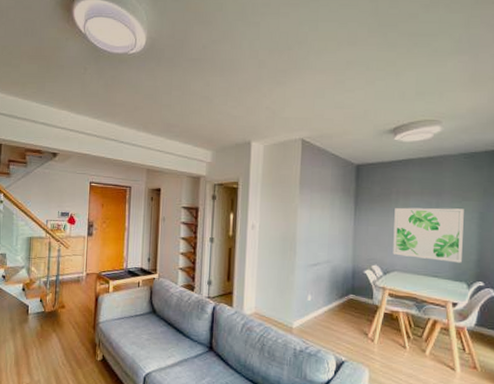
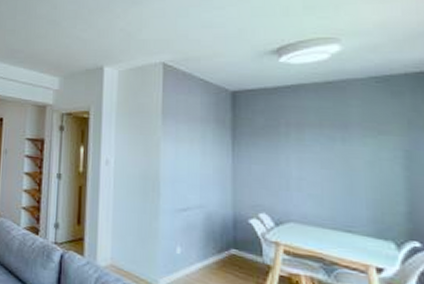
wall art: present [393,207,464,263] -> none [285,142,385,215]

